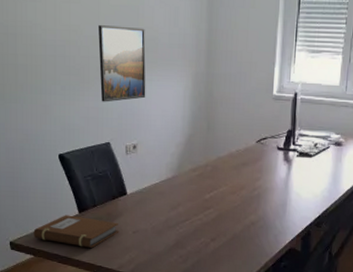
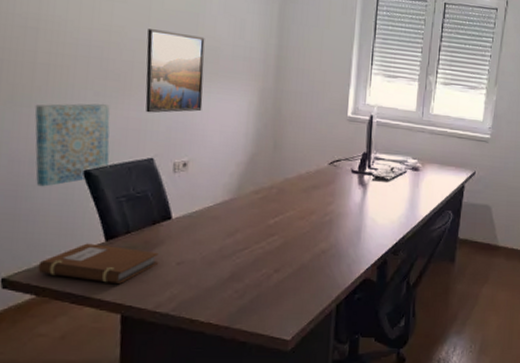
wall art: none [20,96,77,169] -> present [34,103,110,187]

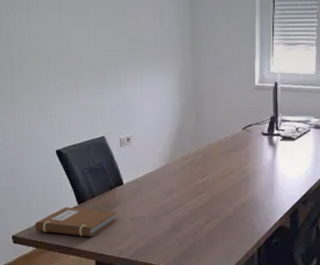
wall art: present [34,103,110,187] -> none [16,95,74,165]
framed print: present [145,29,205,113] -> none [89,28,137,99]

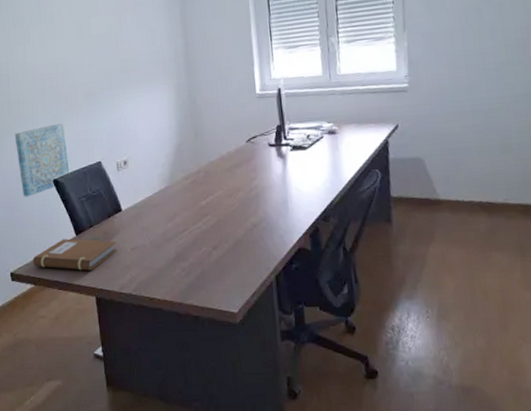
wall art: none [16,95,74,165] -> present [14,123,70,197]

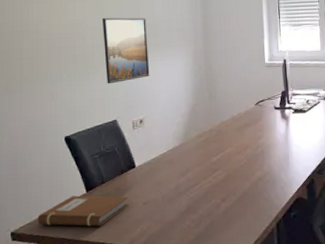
wall art: present [14,123,70,197] -> none [25,82,84,155]
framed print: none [82,51,132,124] -> present [103,17,150,84]

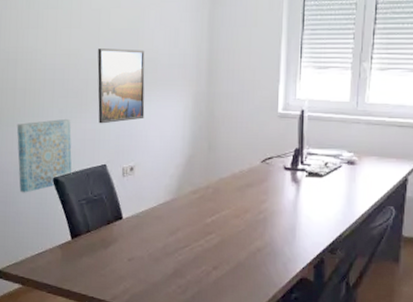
wall art: none [25,82,84,155] -> present [16,118,72,193]
notebook: present [37,195,129,227] -> none [23,241,114,277]

